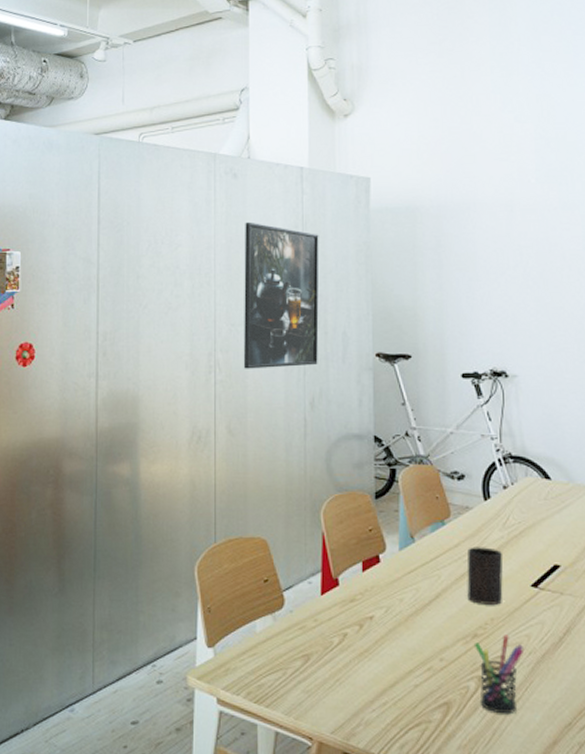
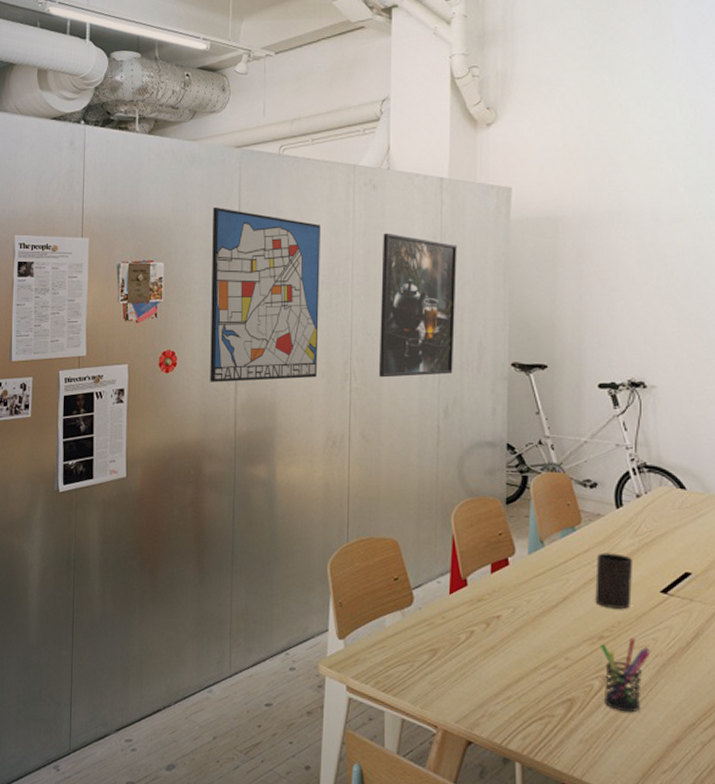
wall art: none [69,194,182,376] -> present [210,206,321,383]

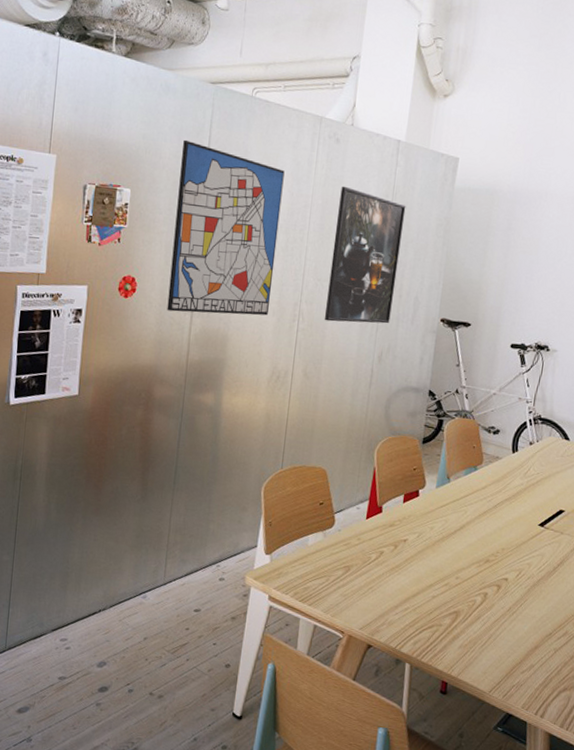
cup: present [595,553,632,609] -> none [486,490,520,538]
pen holder: present [599,637,650,713] -> none [482,562,524,624]

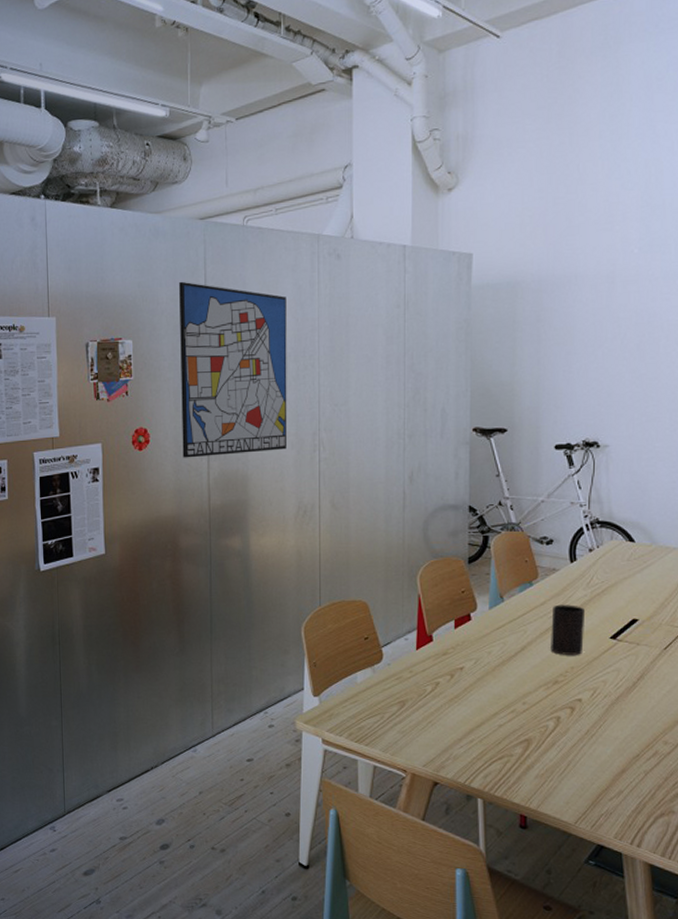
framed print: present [324,186,406,324] -> none [346,303,420,447]
cup: none [486,490,520,538] -> present [550,604,585,655]

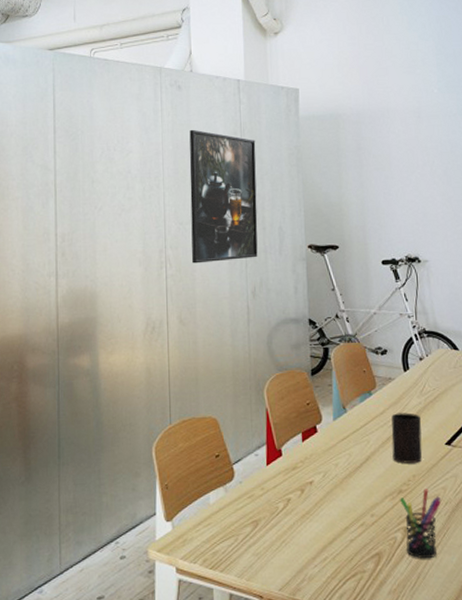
wall art: present [179,281,287,458] -> none [29,105,135,276]
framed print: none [346,303,420,447] -> present [189,129,258,264]
pen holder: none [554,681,599,748] -> present [399,489,441,559]

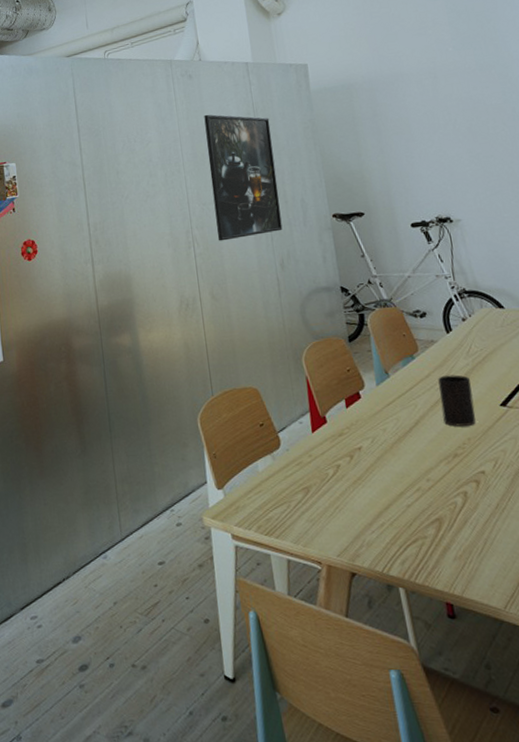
pen holder: present [399,489,441,559] -> none [455,452,503,524]

